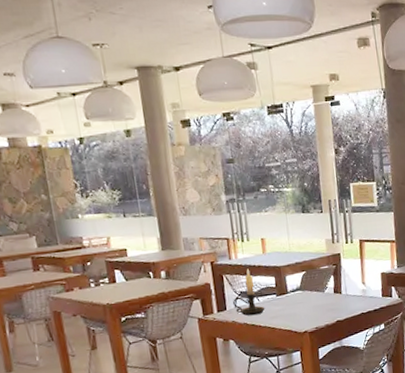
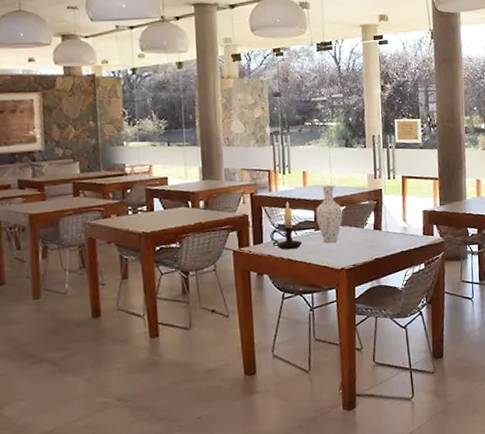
vase: none [276,250,304,308] -> present [315,184,343,244]

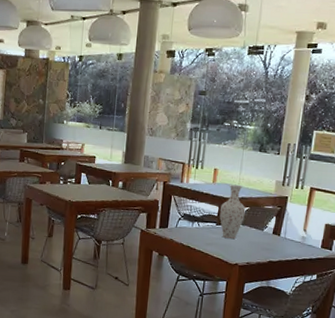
candle holder: present [270,201,303,250] -> none [175,194,203,239]

